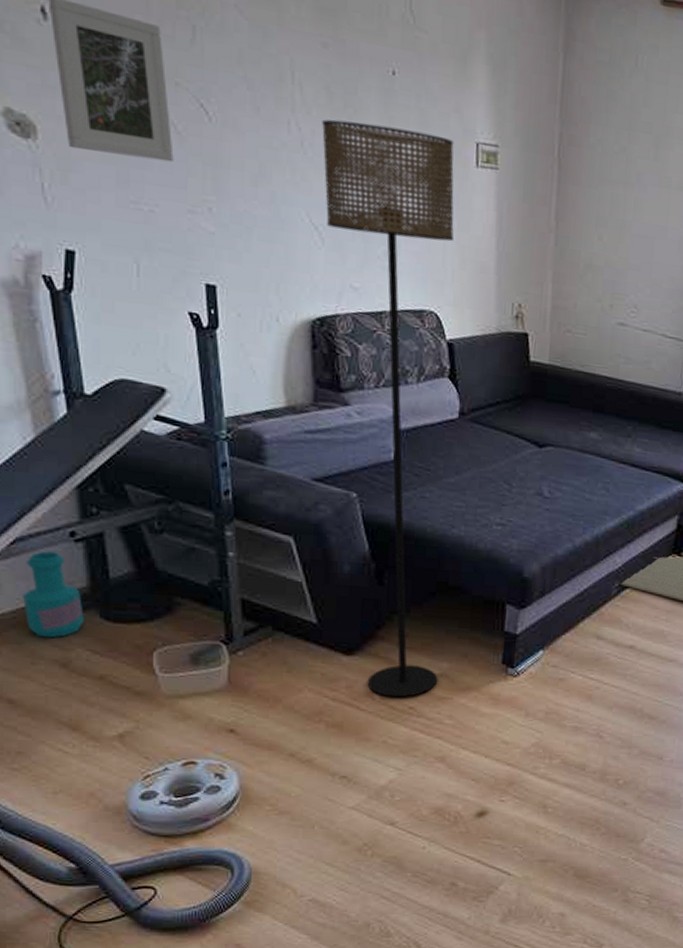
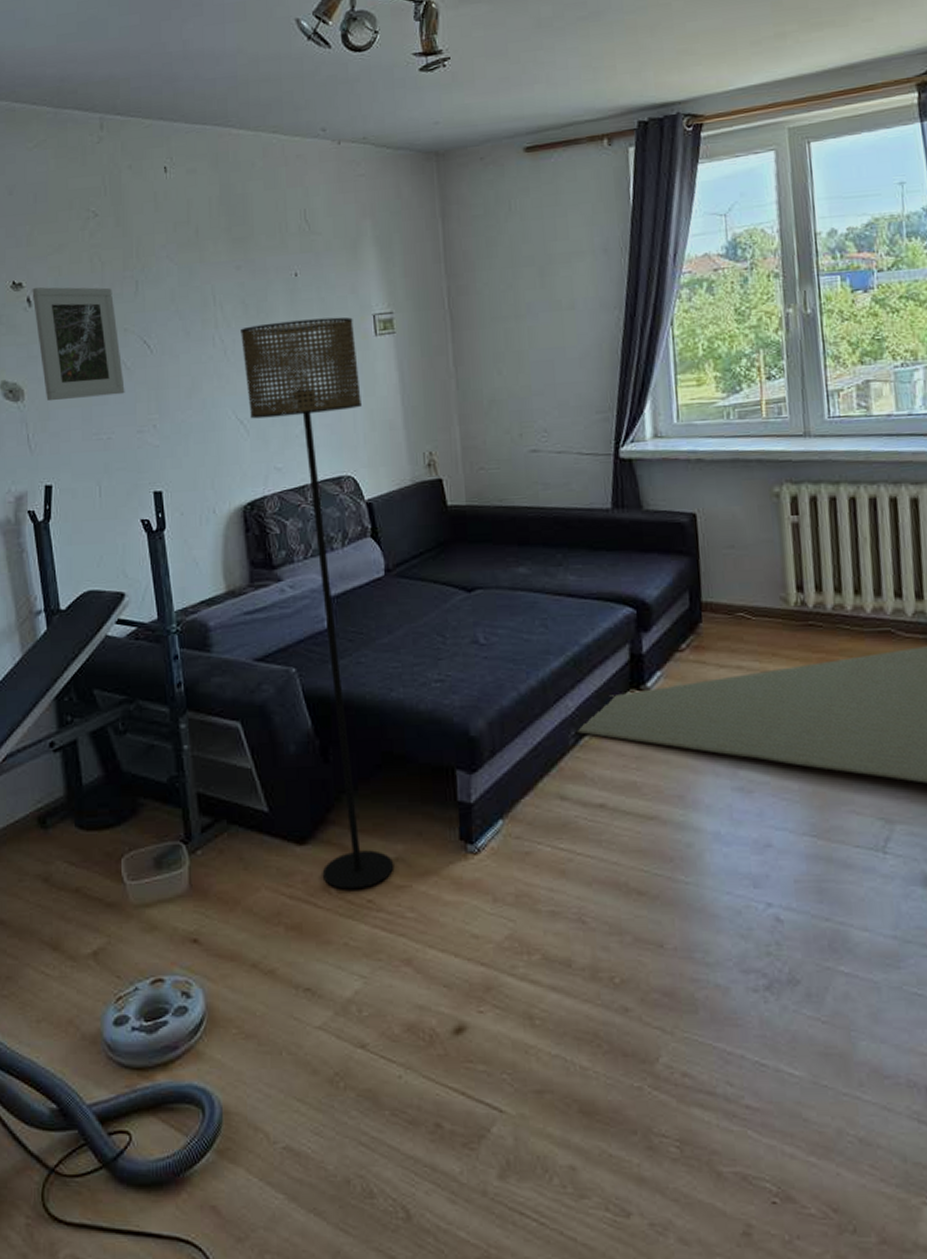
bottle: present [23,551,84,638] -> none [12,764,62,852]

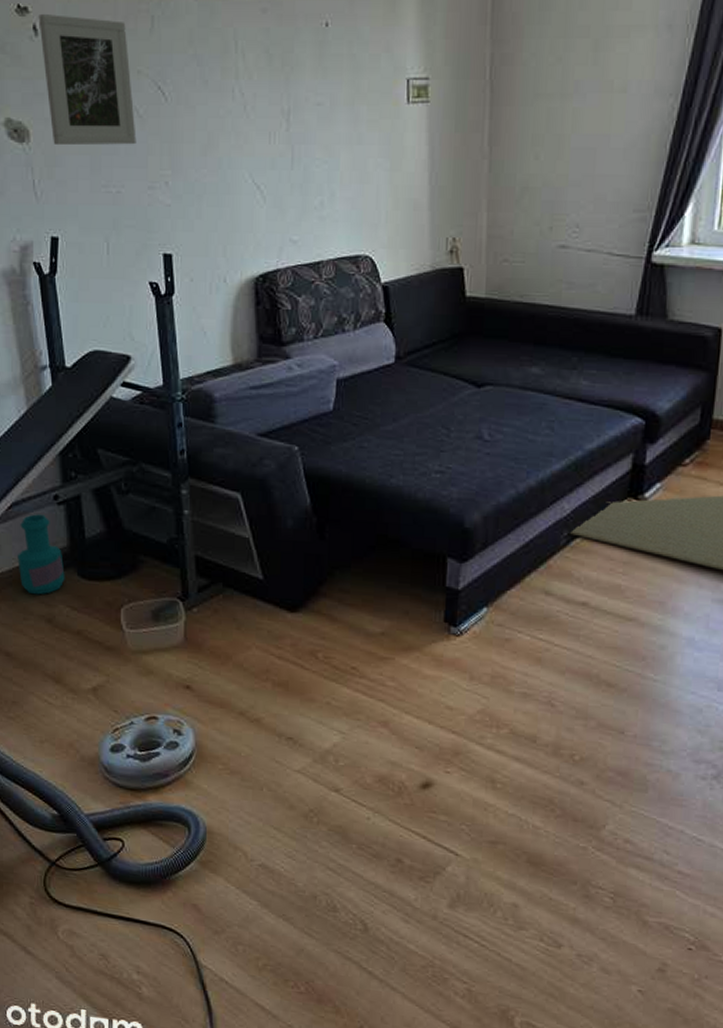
bottle: none [12,764,62,852] -> present [18,514,65,595]
floor lamp: present [240,317,394,890] -> none [262,78,387,657]

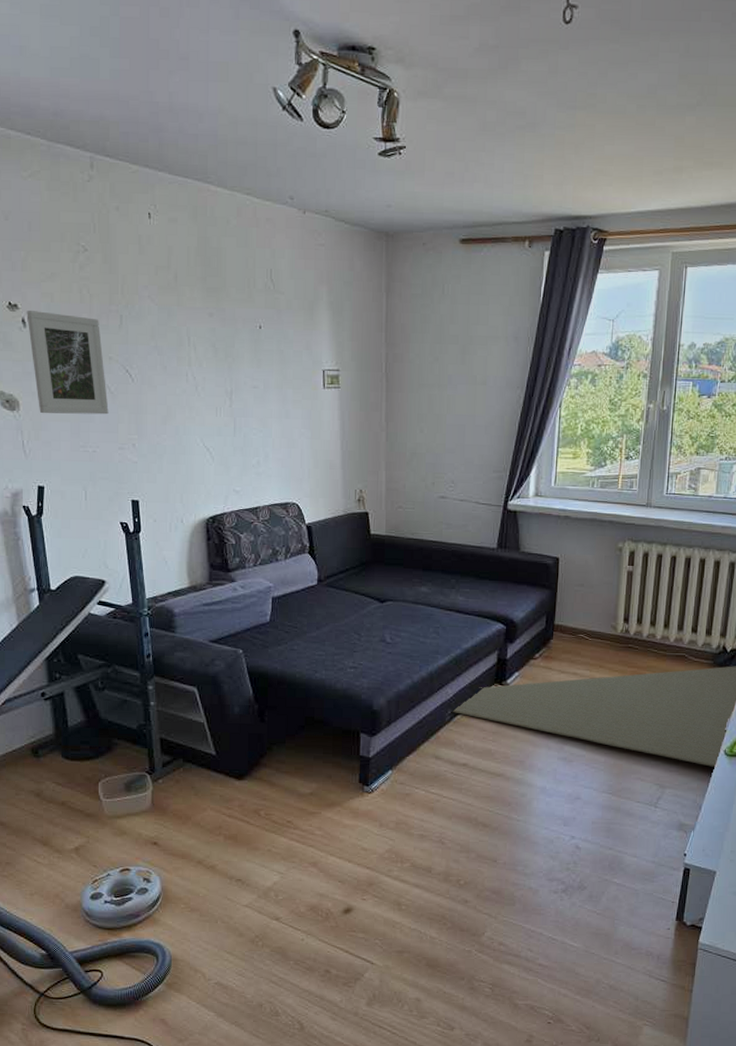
bottle: present [18,514,65,595] -> none [10,708,51,774]

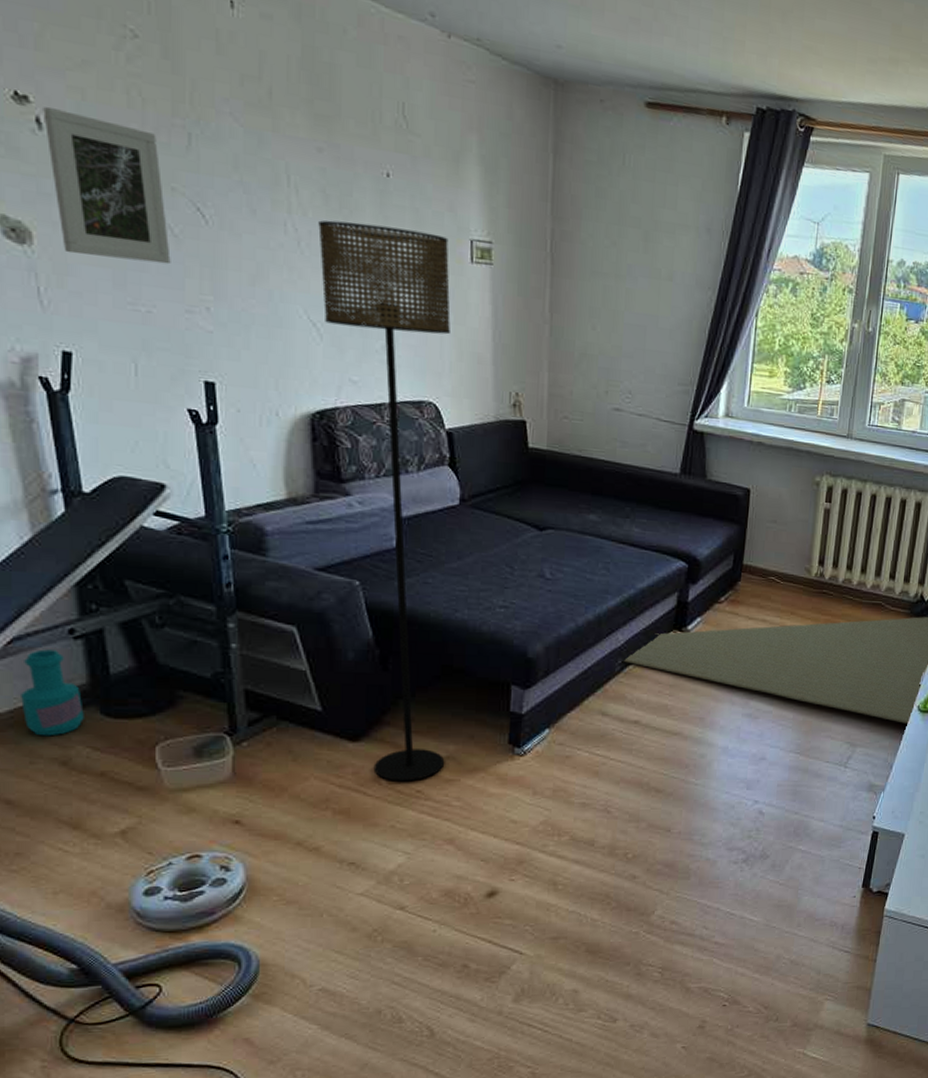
bottle: none [10,708,51,774] -> present [21,649,84,736]
floor lamp: none [210,367,309,814] -> present [318,220,451,782]

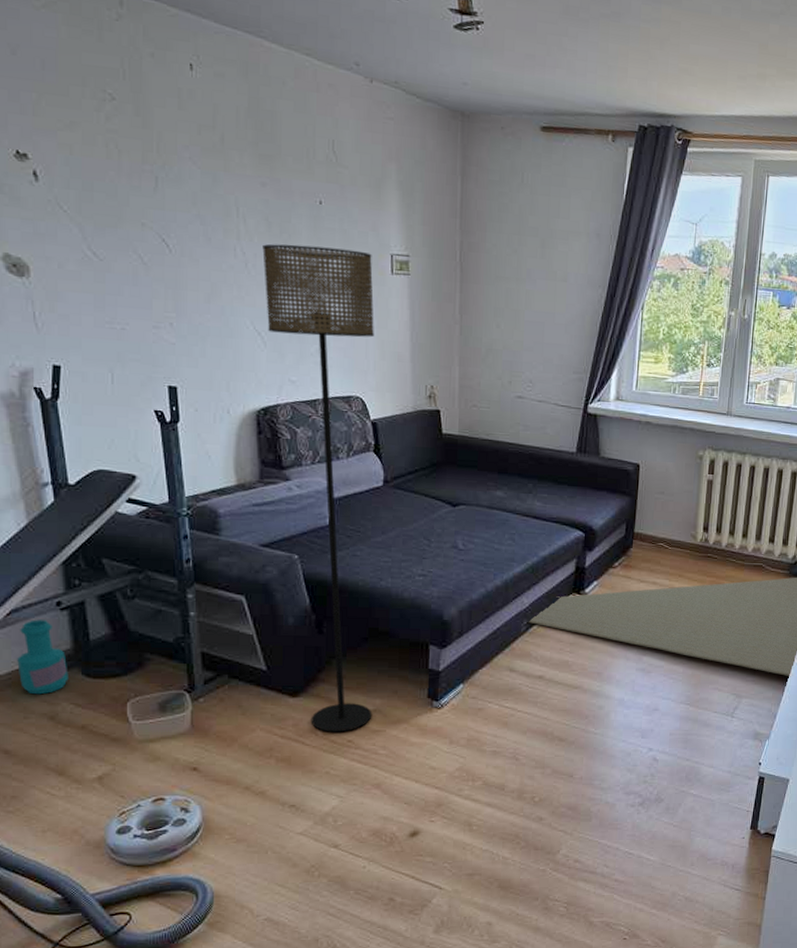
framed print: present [43,106,171,265] -> none [39,161,141,288]

